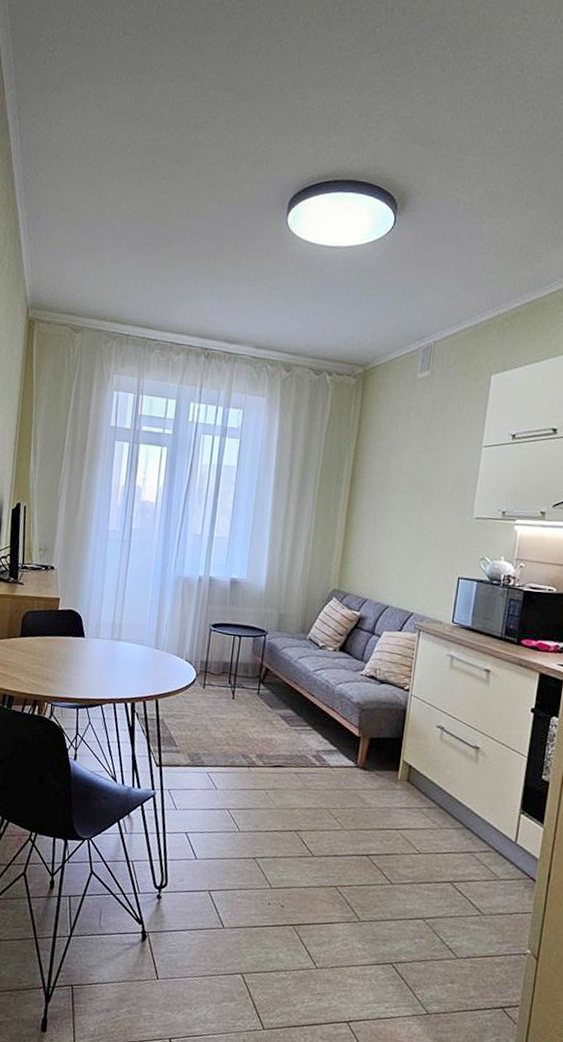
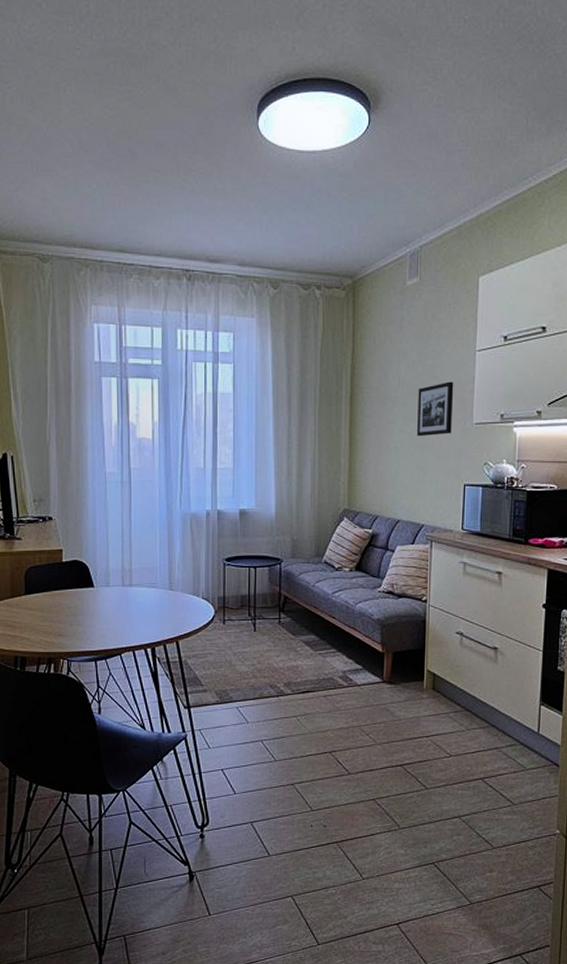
picture frame: none [415,474,457,526] -> present [417,381,454,437]

